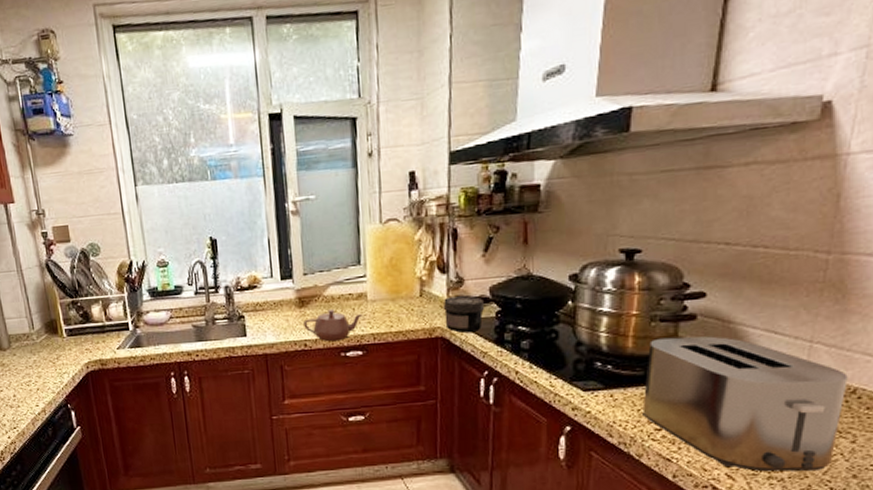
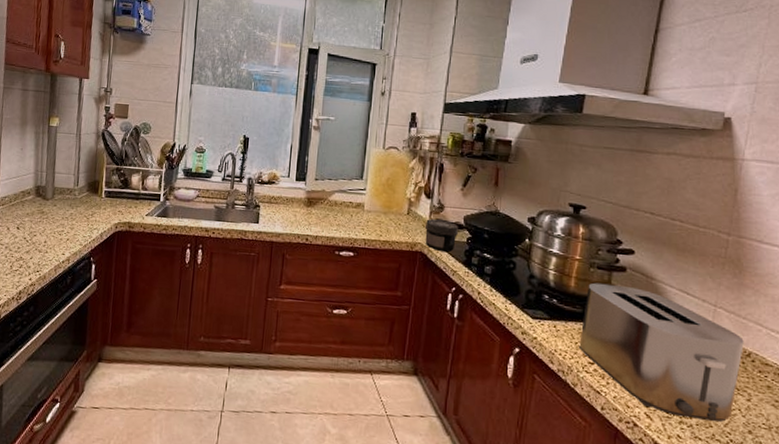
teapot: present [303,308,363,342] -> none [308,212,359,241]

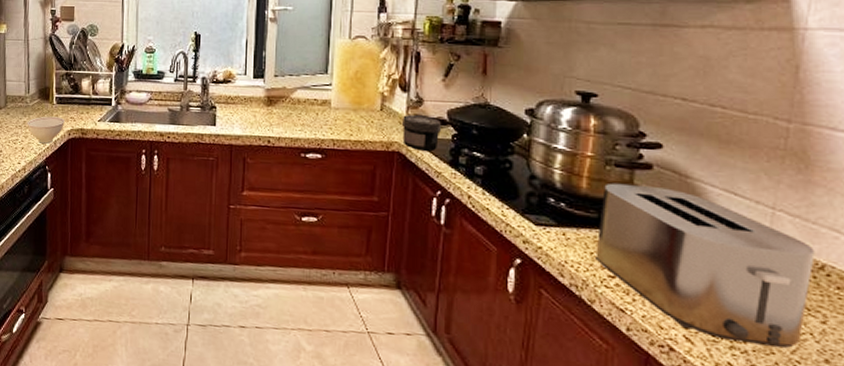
bowl: none [73,209,113,236] -> present [27,116,65,144]

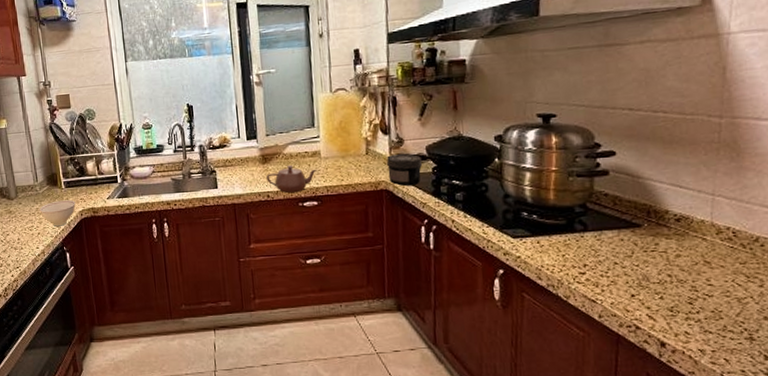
teapot: none [269,110,325,143] -> present [266,164,317,194]
toaster: present [595,183,815,348] -> none [566,189,750,313]

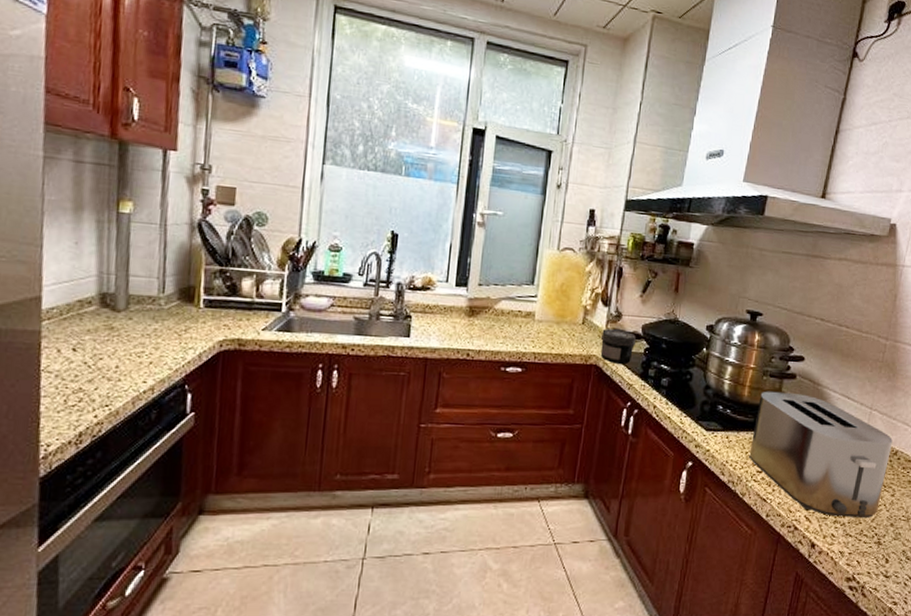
bowl: present [39,199,76,227] -> none [158,322,215,357]
teapot: present [266,164,317,194] -> none [470,322,528,356]
toaster: none [566,189,750,313] -> present [749,391,893,517]

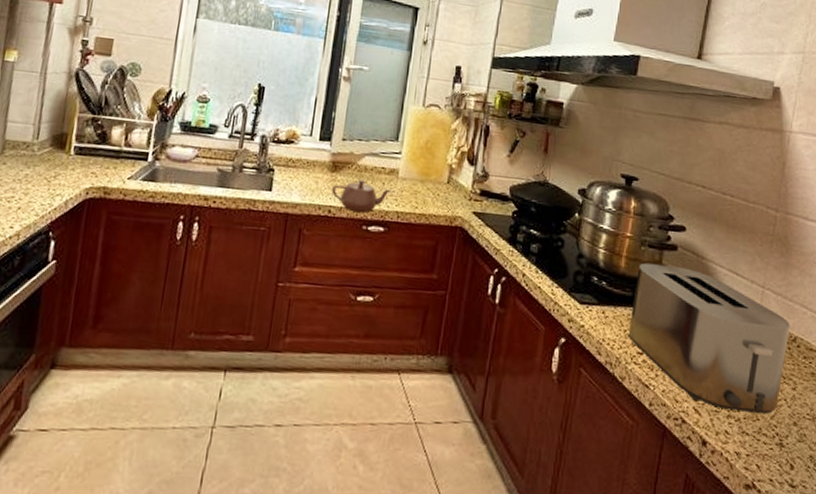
teapot: none [470,322,528,356] -> present [332,178,391,214]
jar: present [600,329,636,364] -> none [466,189,503,227]

